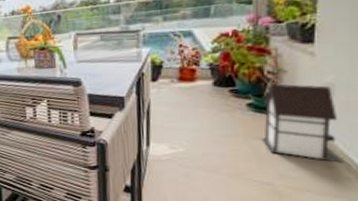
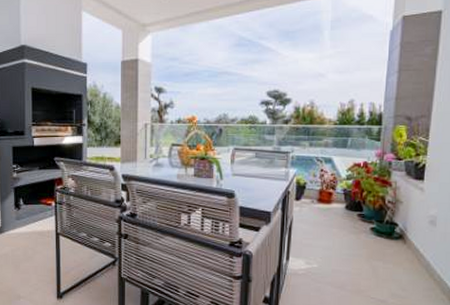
lantern: present [262,84,343,163] -> none [380,212,440,286]

